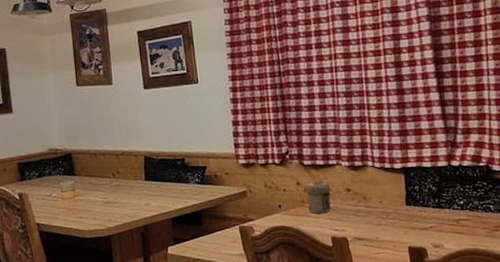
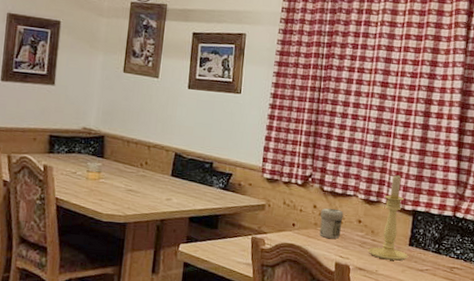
candle holder: none [363,133,408,225] -> present [368,174,409,261]

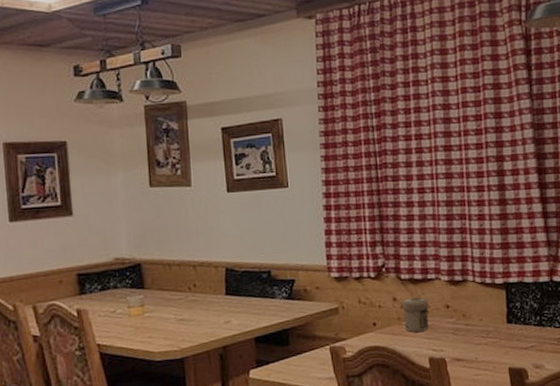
candle holder: present [368,174,409,261] -> none [463,246,509,344]

